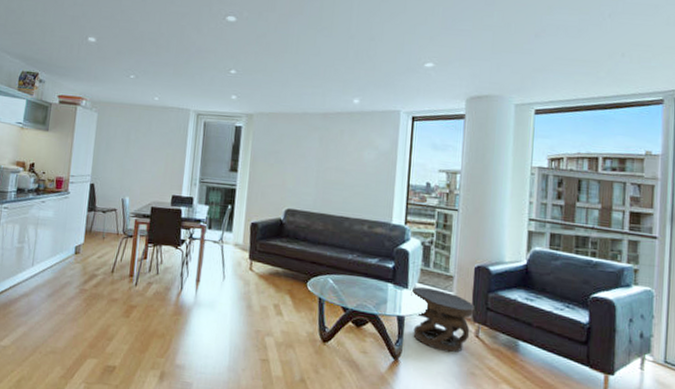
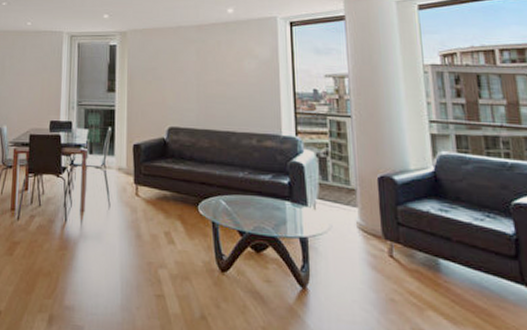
side table: present [411,287,475,353] -> none [311,203,384,277]

